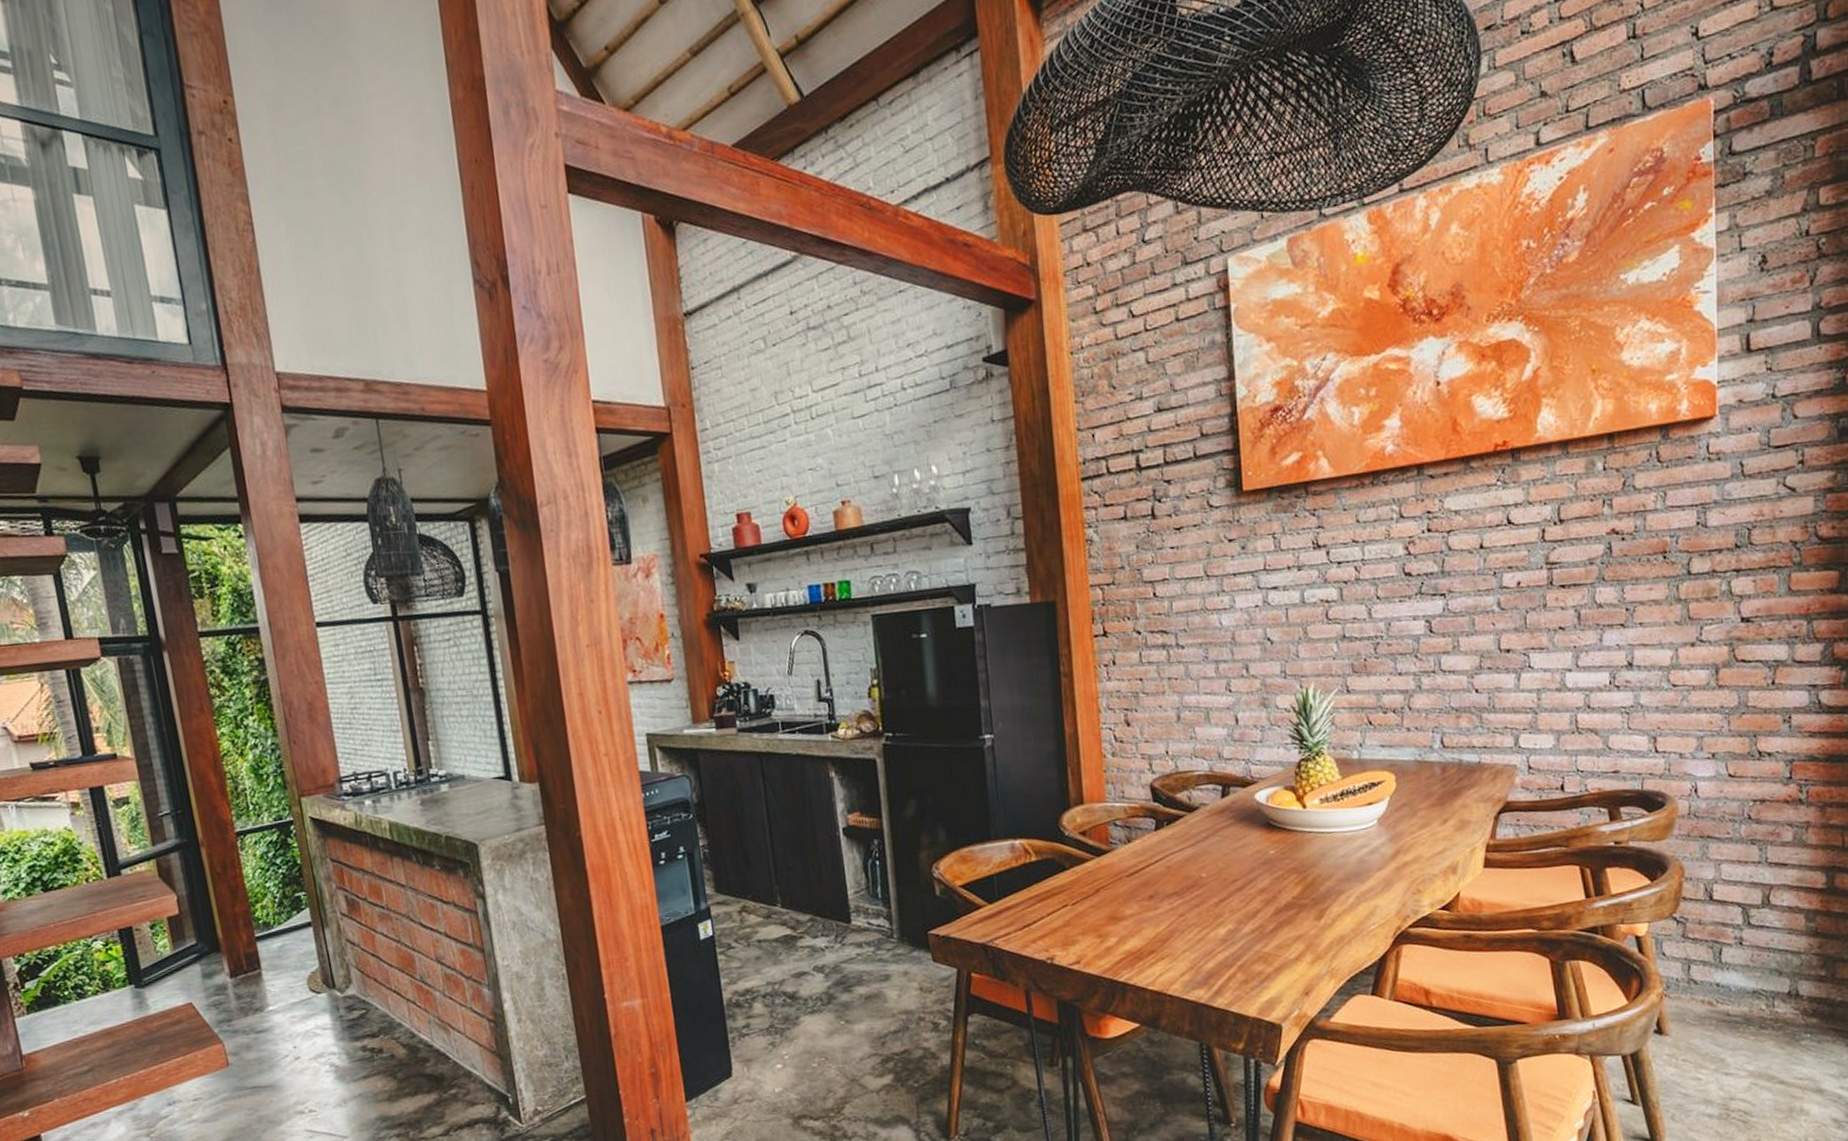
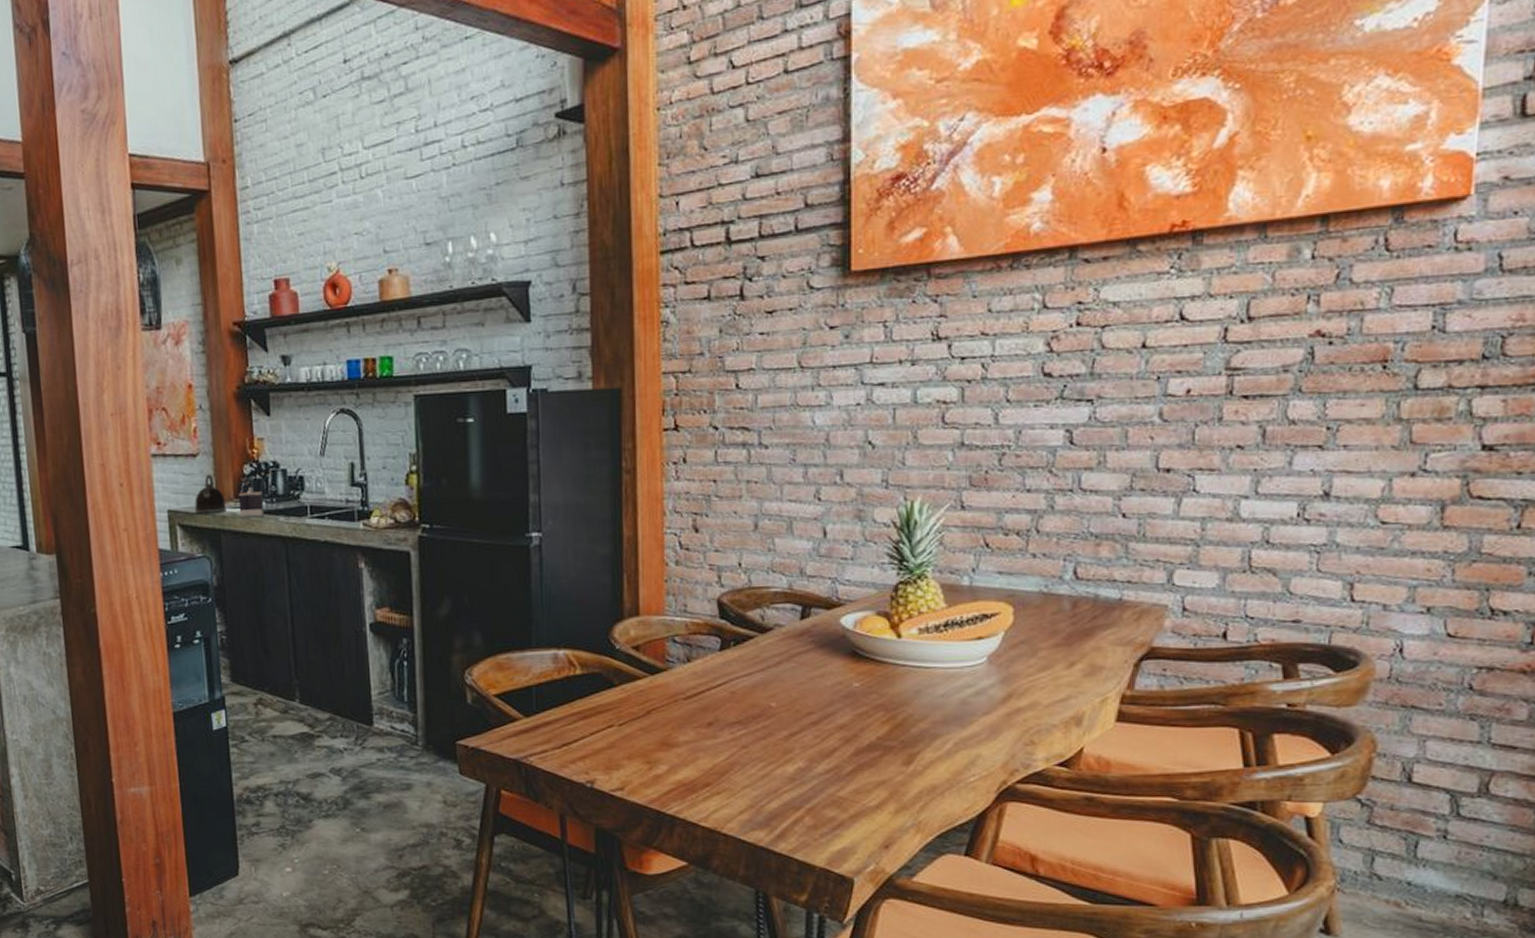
kettle: none [671,697,702,737] -> present [194,474,226,516]

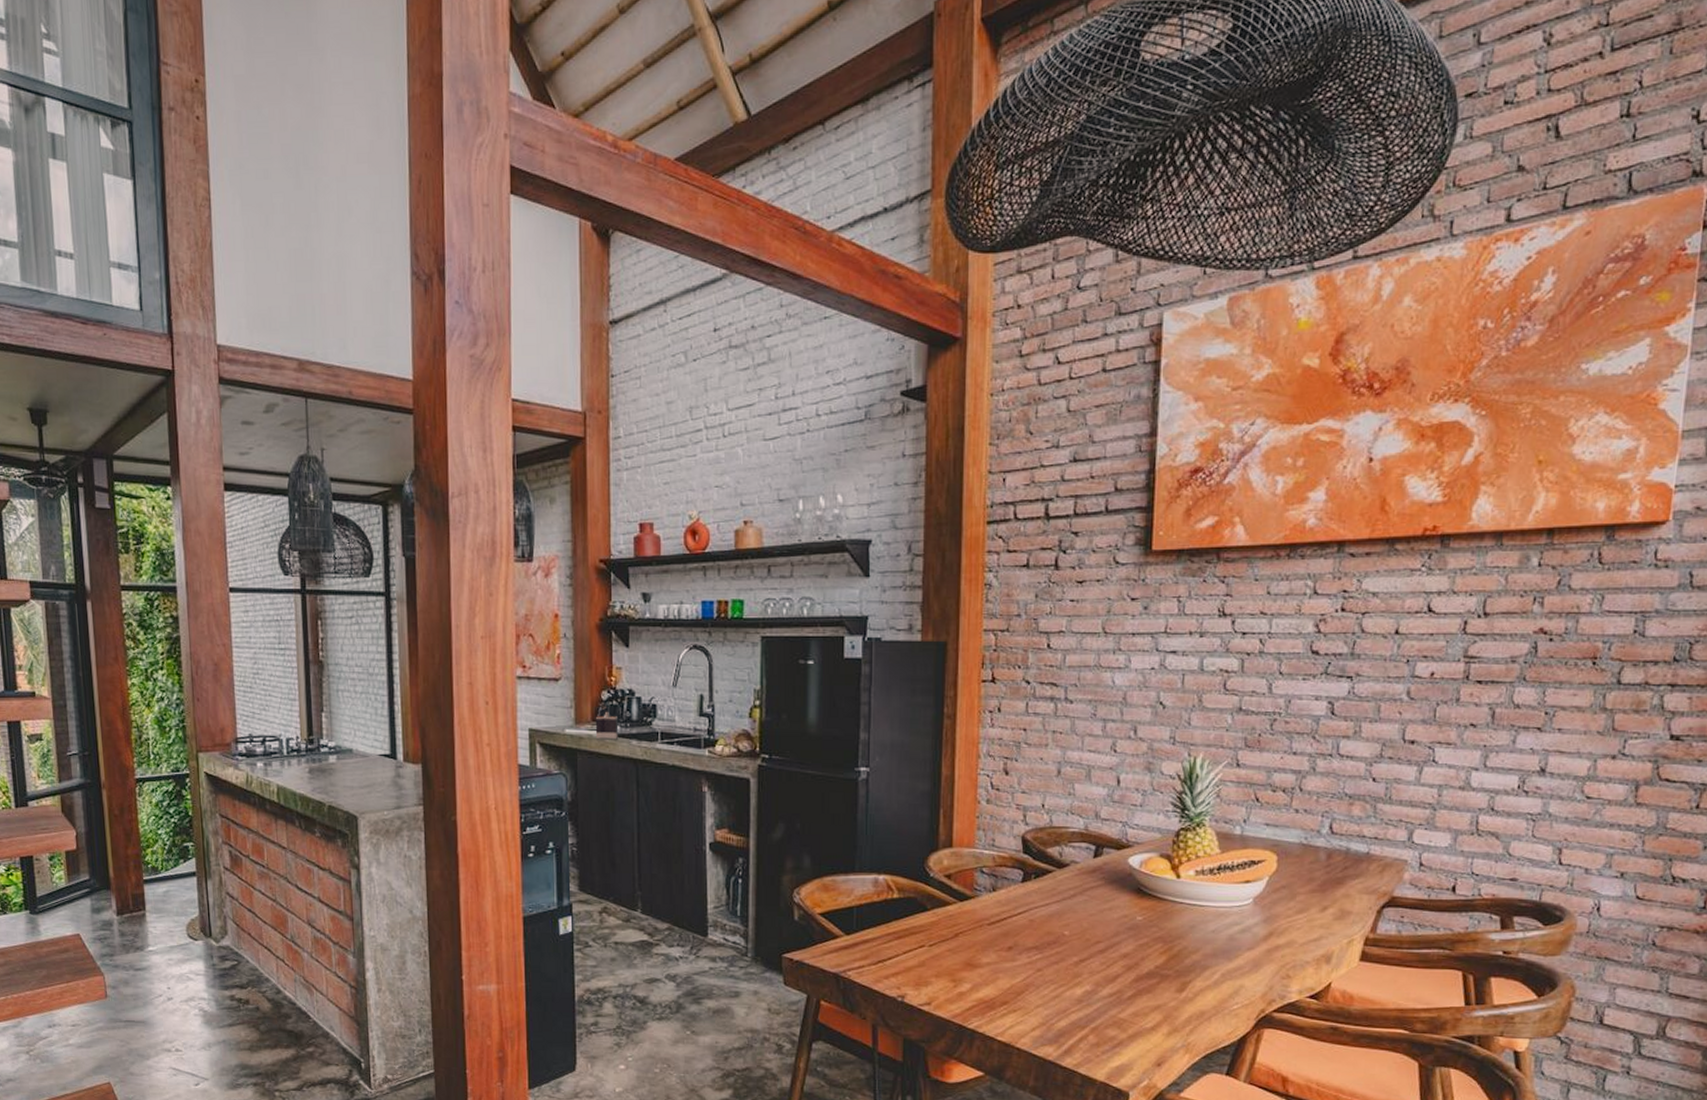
kettle: present [194,474,226,516] -> none [553,698,583,736]

